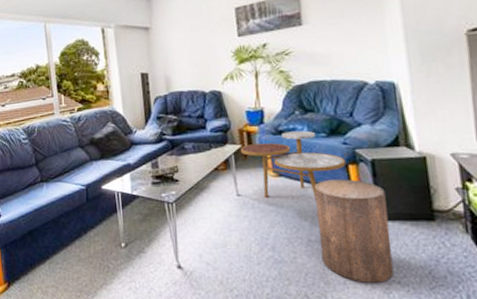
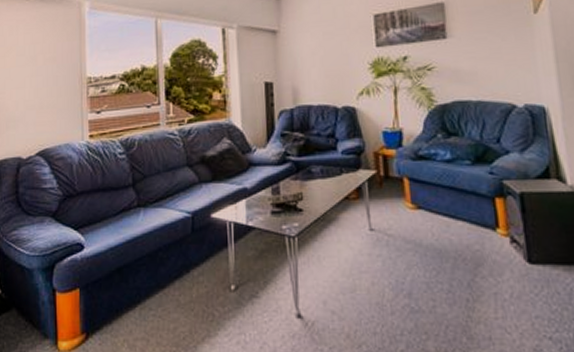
side table: present [240,130,346,202] -> none [375,156,493,240]
stool: present [314,179,394,283] -> none [457,214,545,338]

